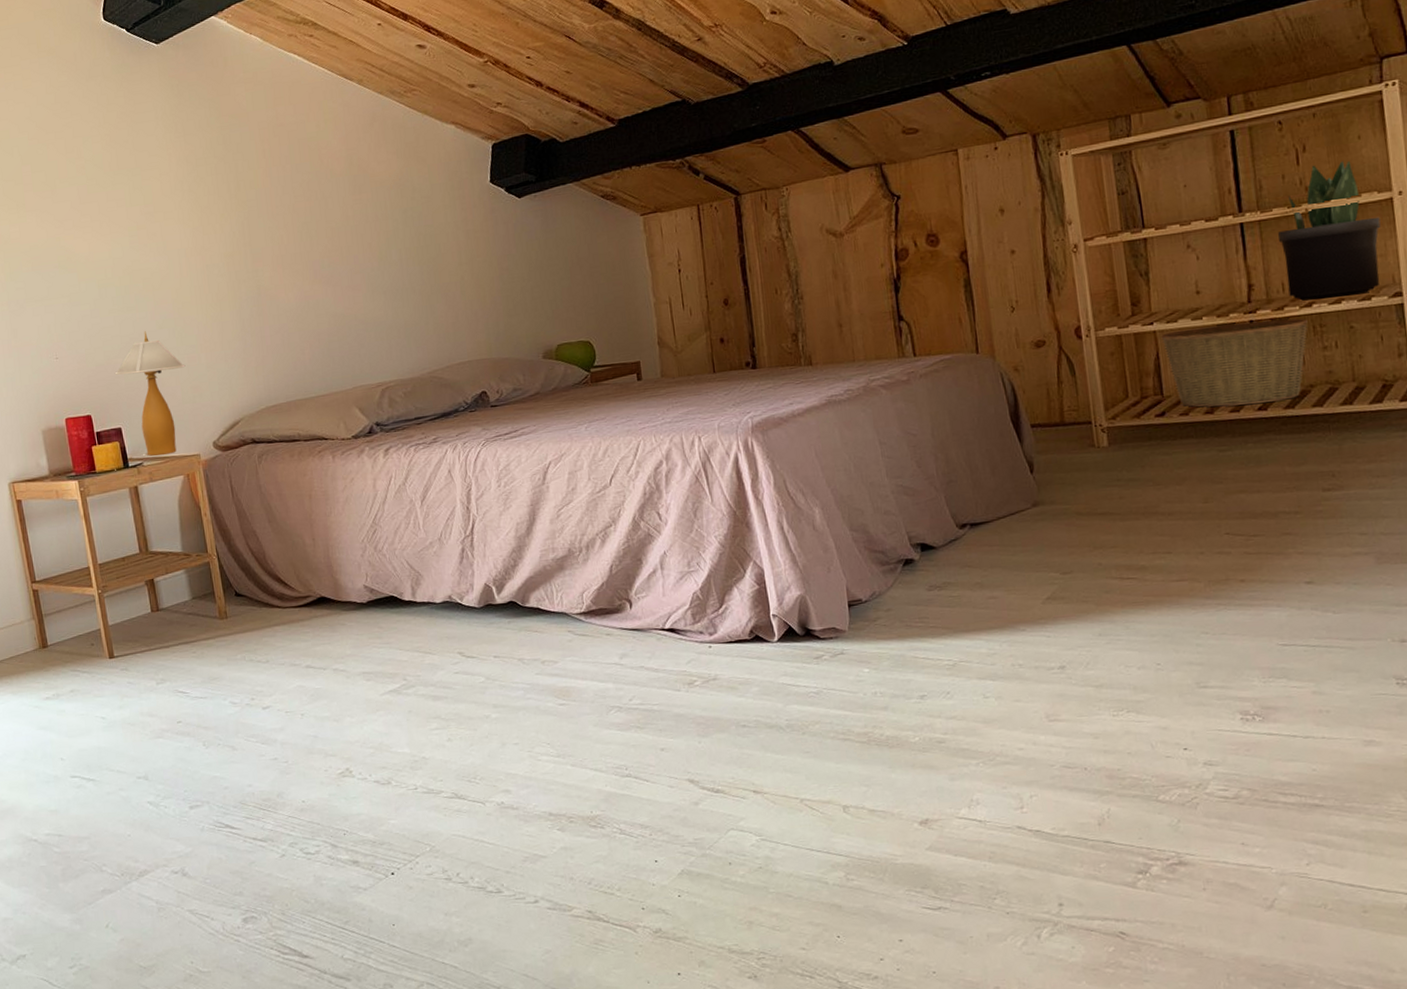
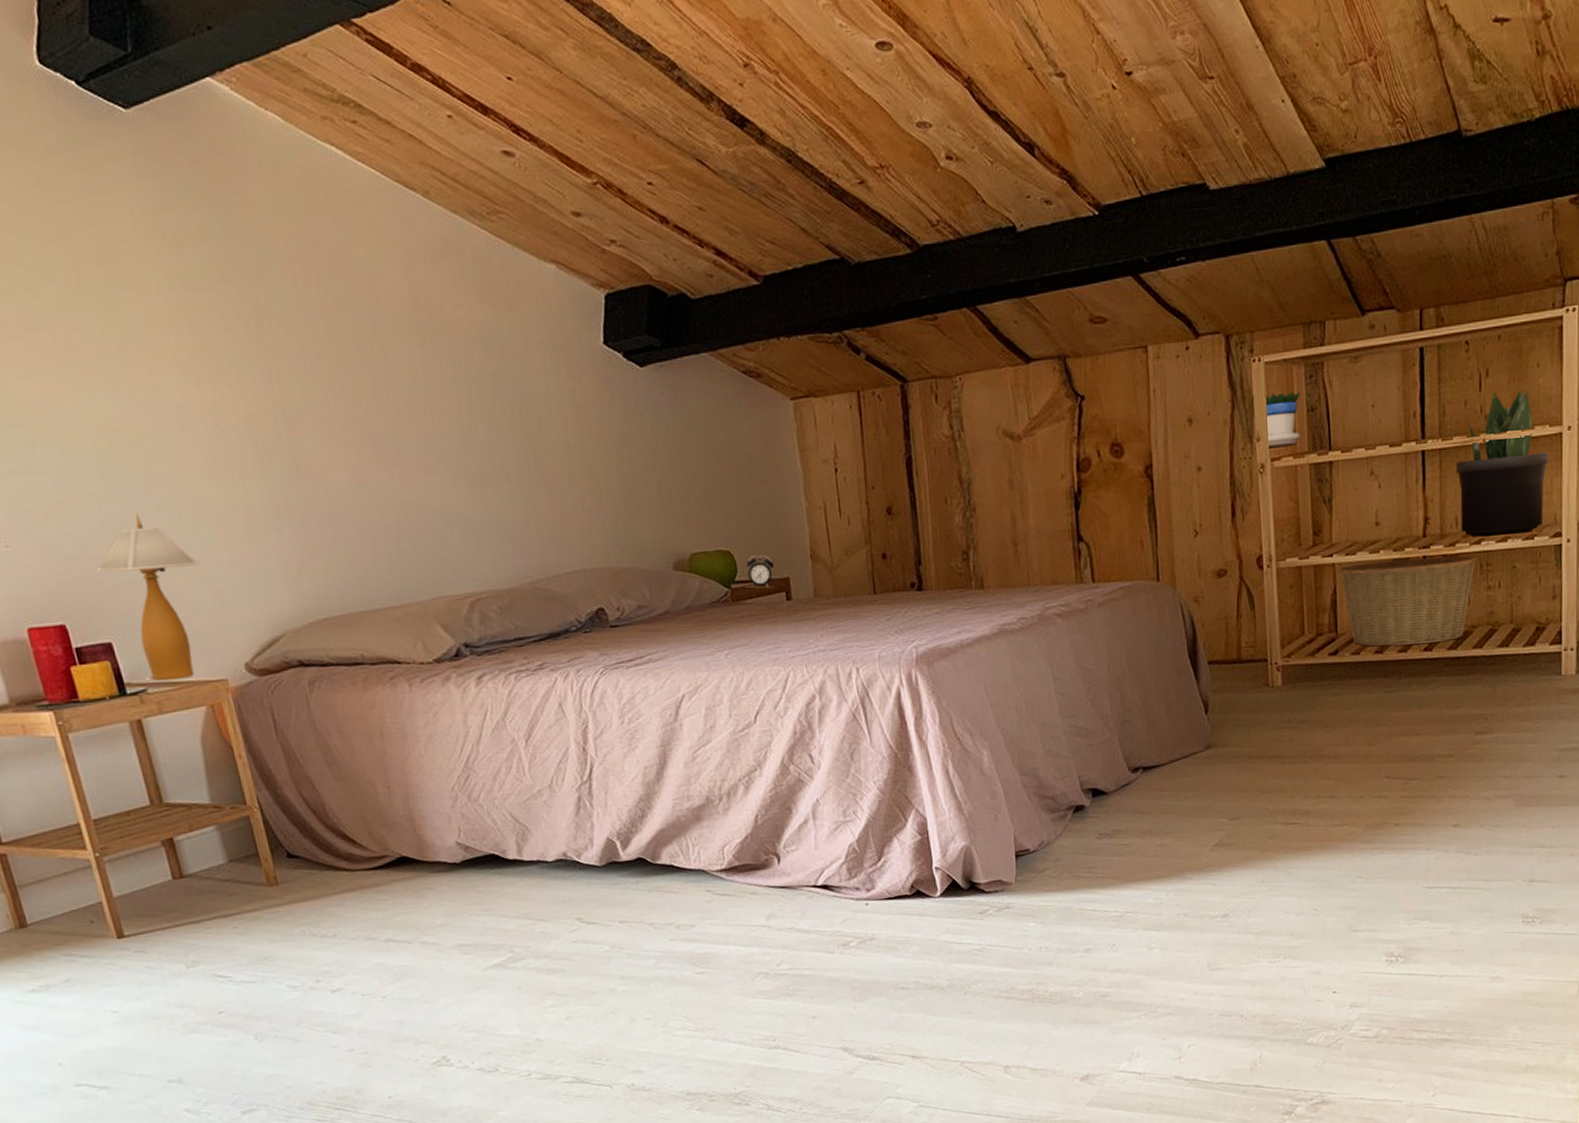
alarm clock: none [602,344,628,372] -> present [745,555,776,590]
flowerpot: none [1061,179,1113,230] -> present [1252,392,1301,448]

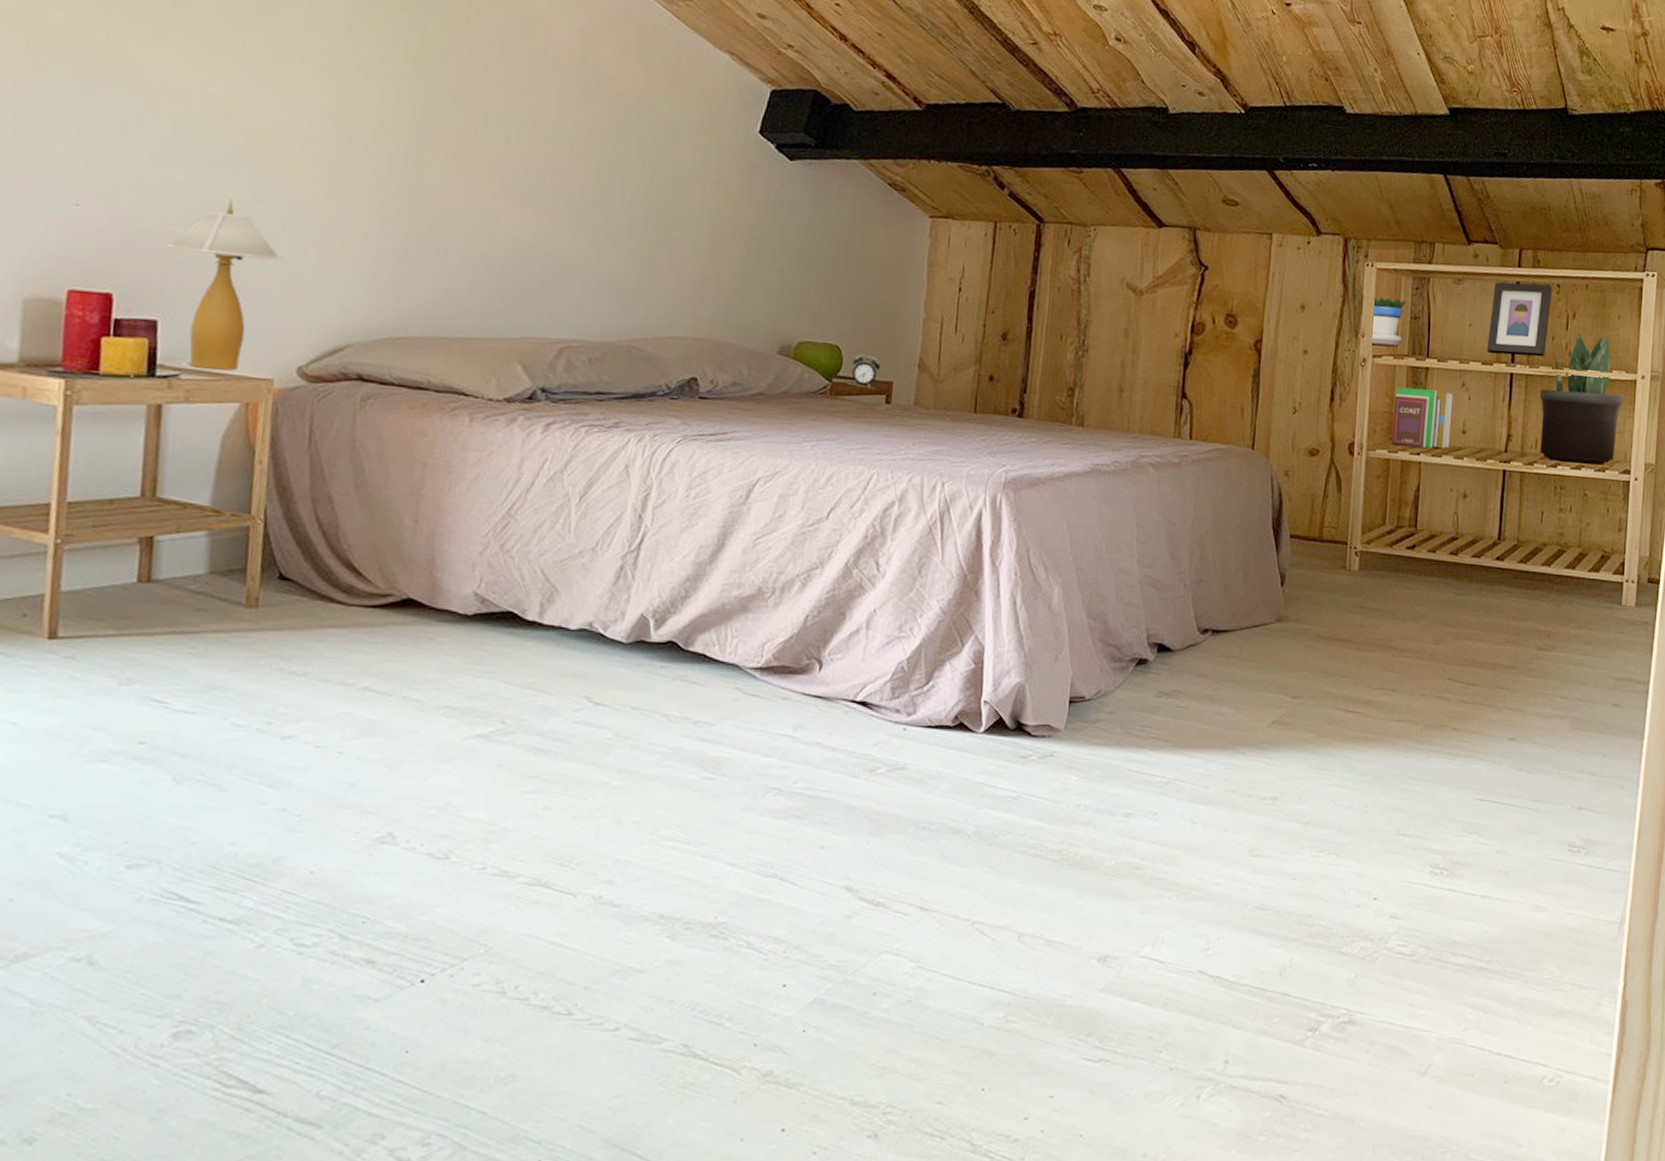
books: none [1299,483,1363,551] -> present [1391,387,1453,448]
basket: present [1339,555,1476,647] -> none [1424,466,1551,554]
picture frame: none [1393,343,1460,434] -> present [1486,282,1552,357]

